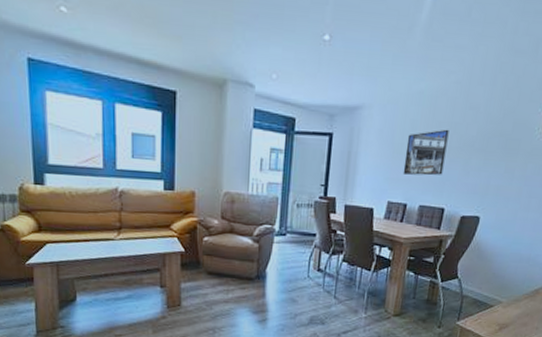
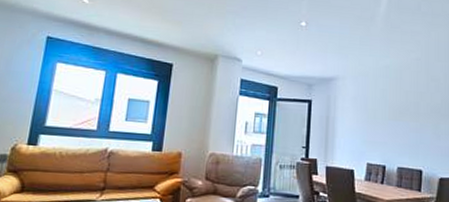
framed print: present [403,129,449,176] -> none [378,97,416,139]

